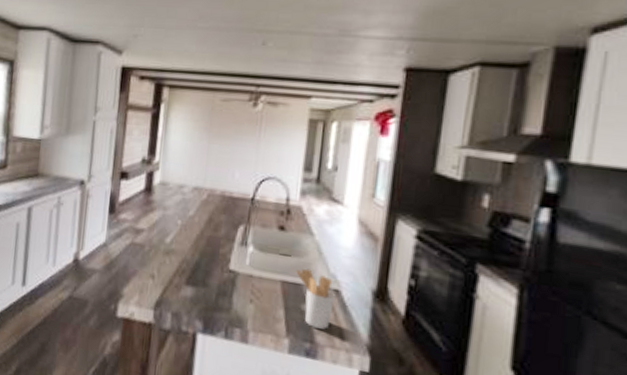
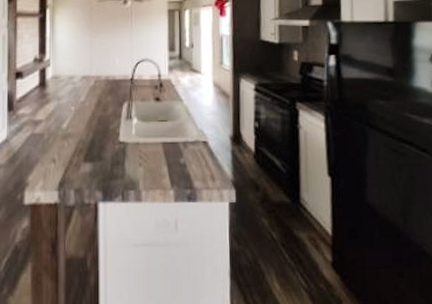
utensil holder: present [296,268,335,330] -> none [172,128,204,176]

